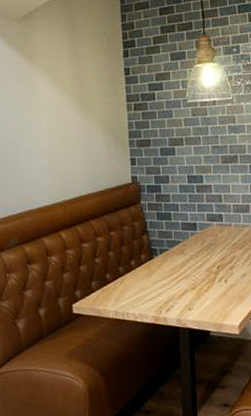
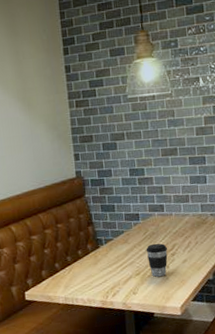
coffee cup: none [203,255,227,292] -> present [146,243,168,277]

